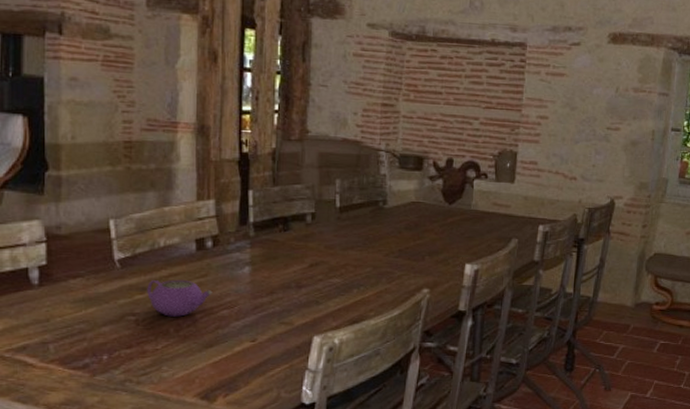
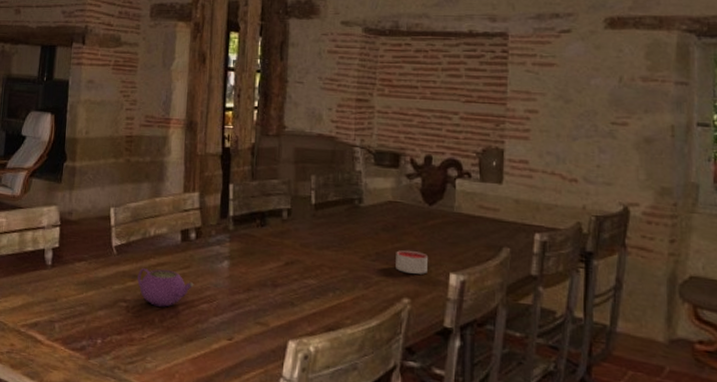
candle: none [417,245,447,266] -> present [396,250,429,274]

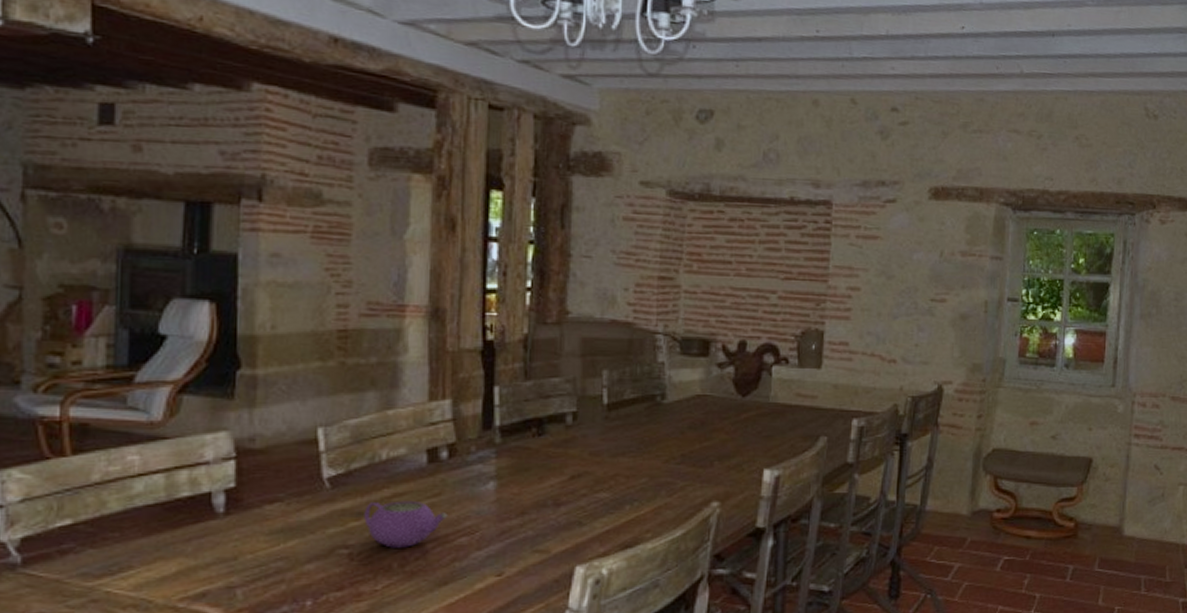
candle: present [396,250,429,274] -> none [704,448,741,474]

